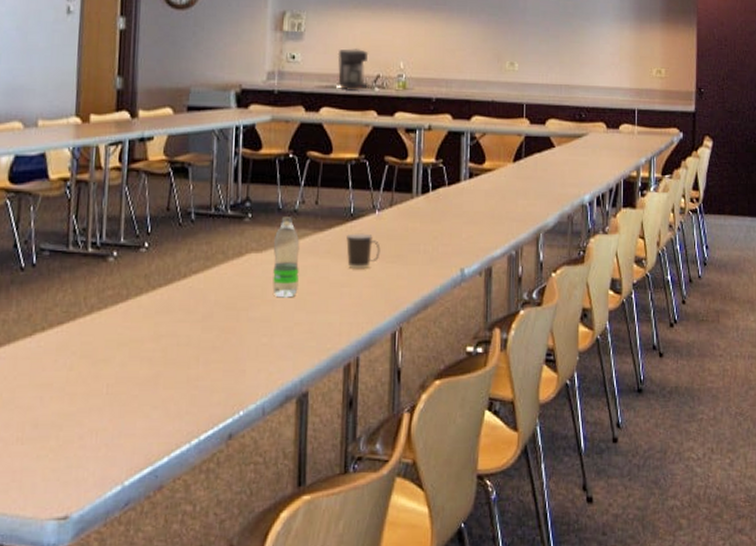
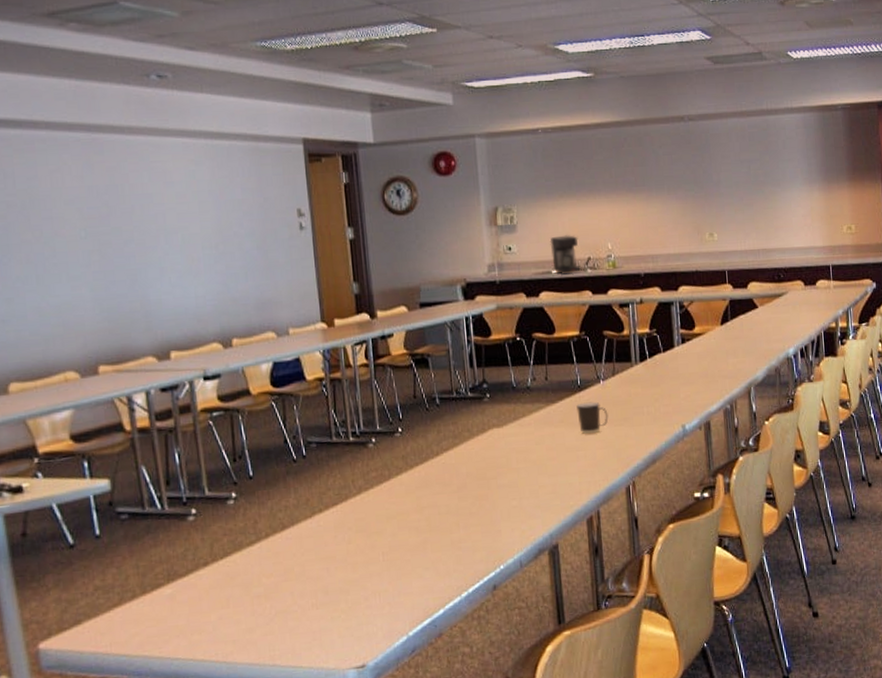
bottle: present [272,217,300,298] -> none [511,393,539,466]

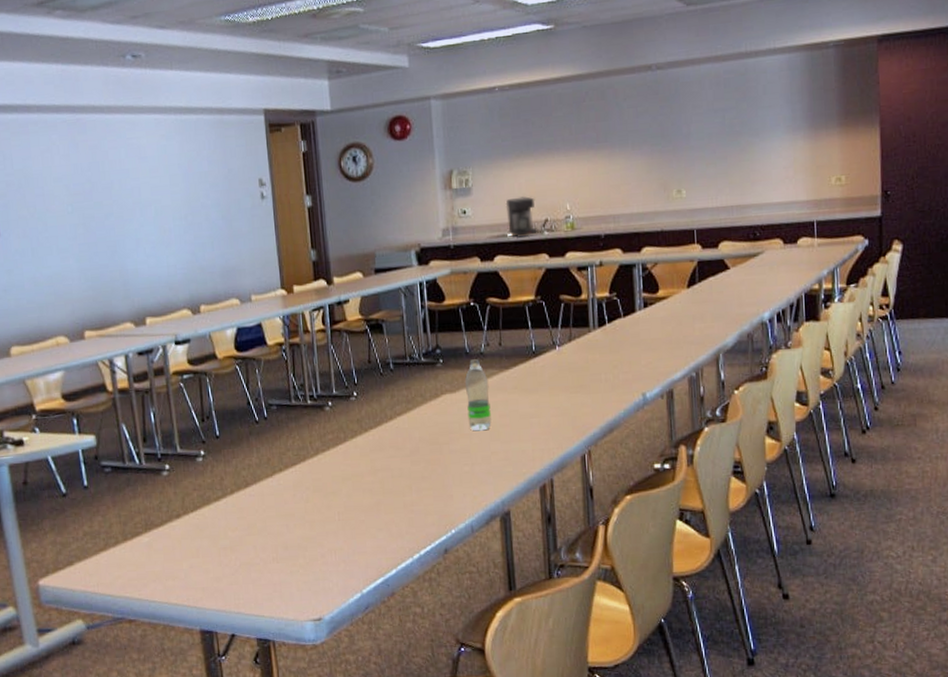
bottle: none [511,393,539,466] -> present [464,359,492,431]
mug: present [576,401,609,434] -> none [531,368,564,401]

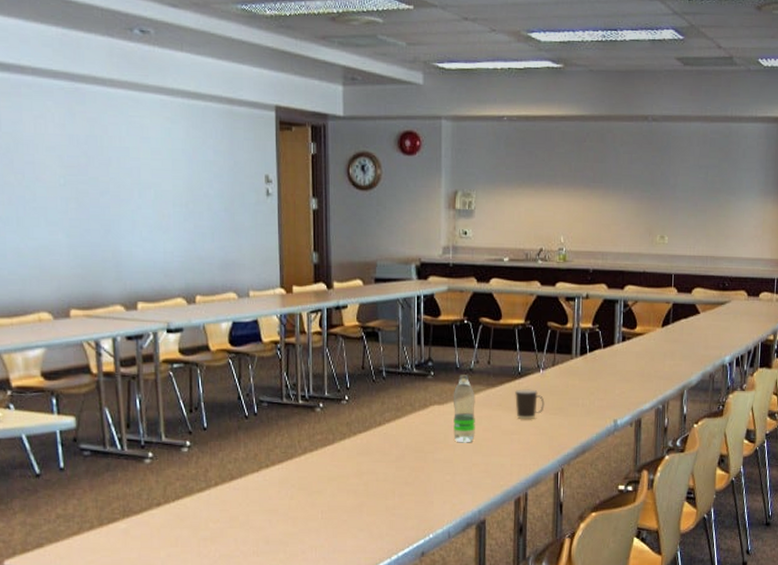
coffee maker: present [505,196,539,237] -> none [504,224,533,263]
mug: none [531,368,564,401] -> present [515,389,545,419]

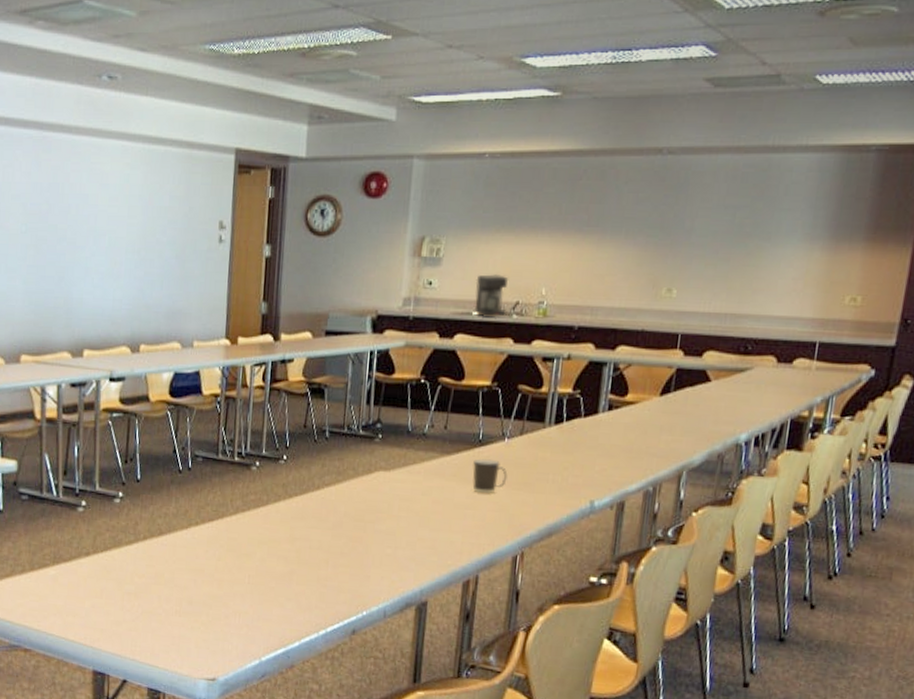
bottle: present [453,375,475,443] -> none [398,439,427,515]
coffee maker: none [504,224,533,263] -> present [474,274,509,318]

